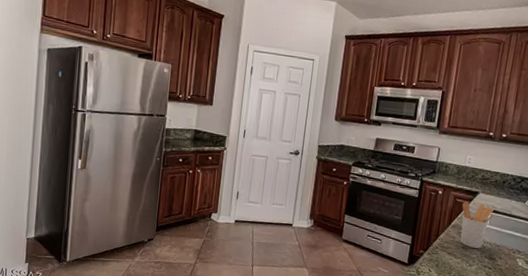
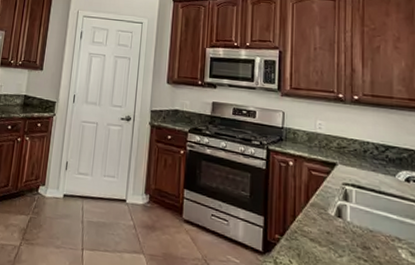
utensil holder: present [460,201,494,249] -> none [319,175,359,234]

